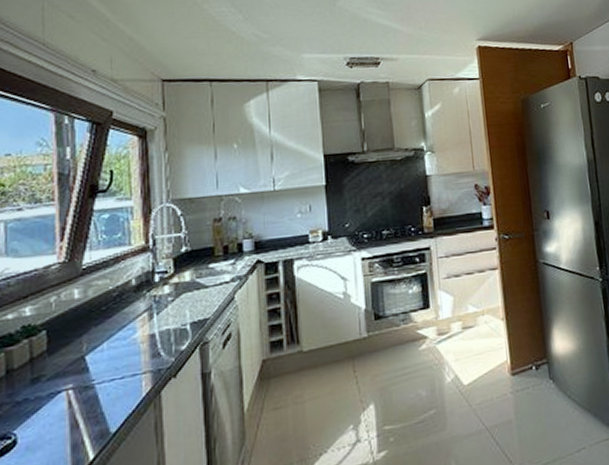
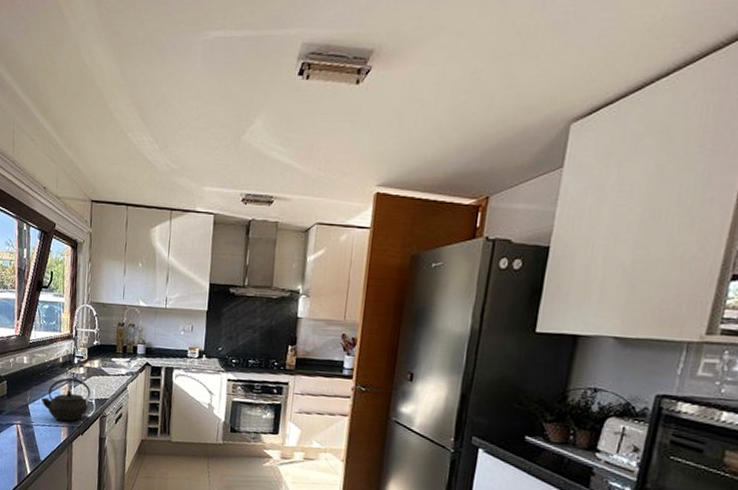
kettle: none [106,301,183,367] -> present [41,377,91,422]

